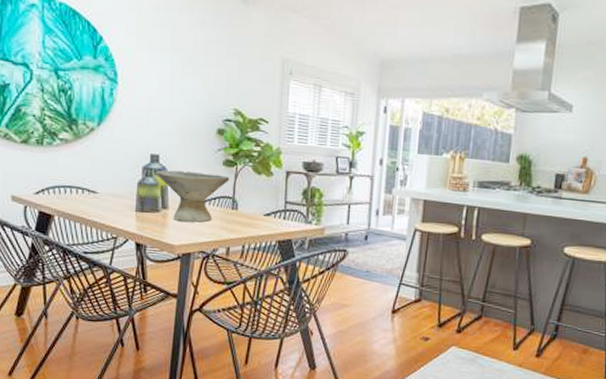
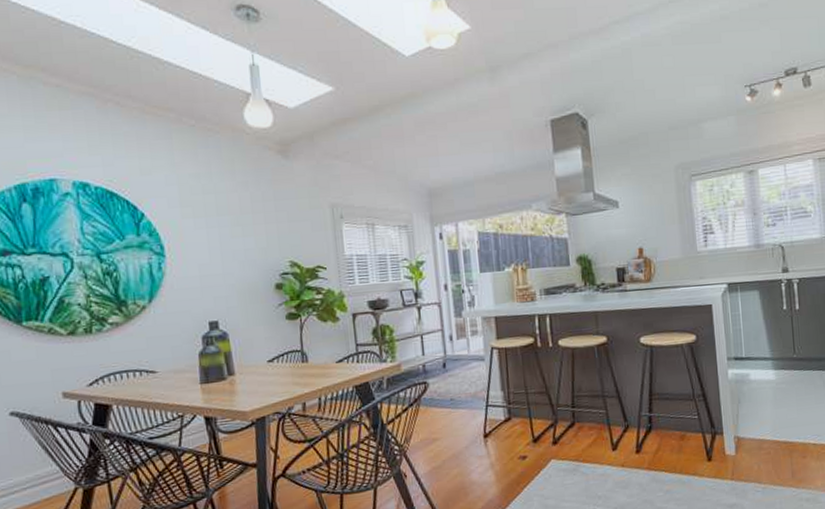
bowl: present [155,170,230,223] -> none [216,329,296,386]

